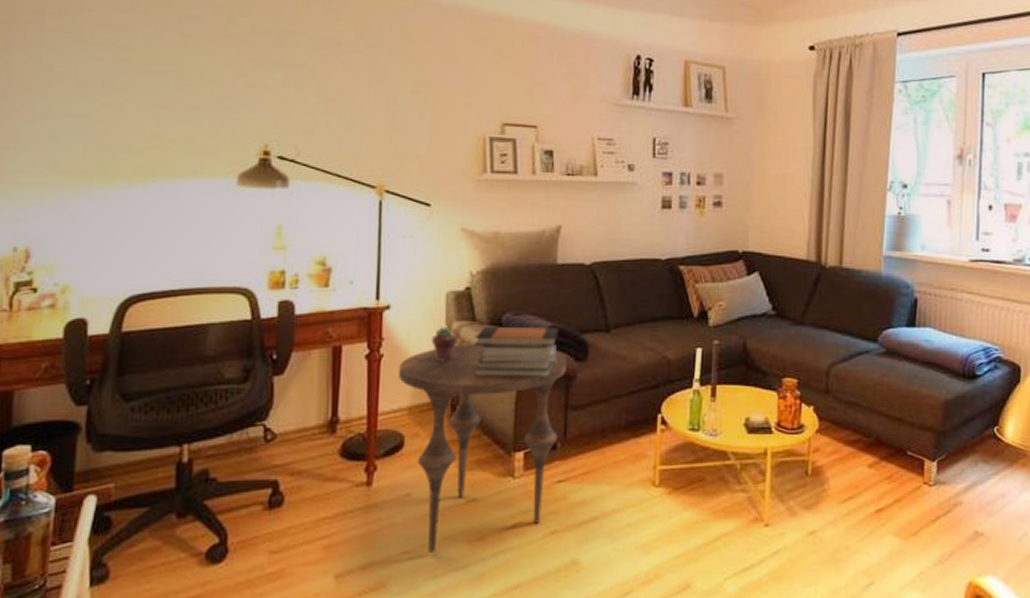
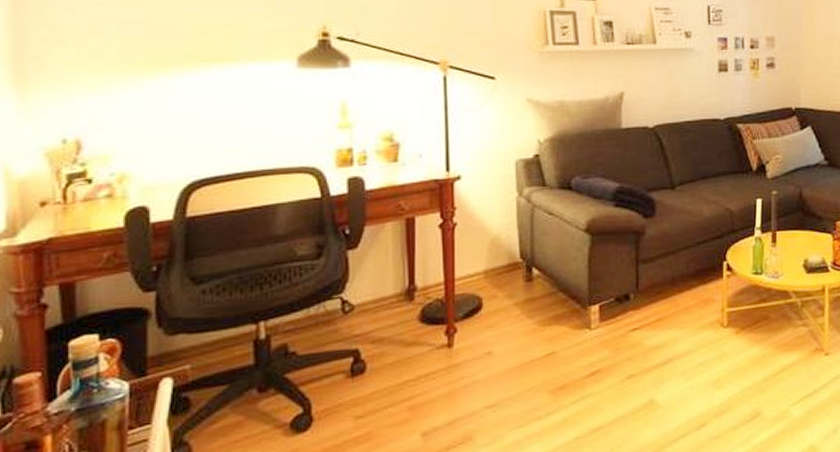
side table: present [399,344,567,553] -> none [473,208,636,405]
potted succulent: present [431,327,458,362] -> none [503,193,529,226]
book stack: present [474,326,558,377] -> none [546,187,626,238]

